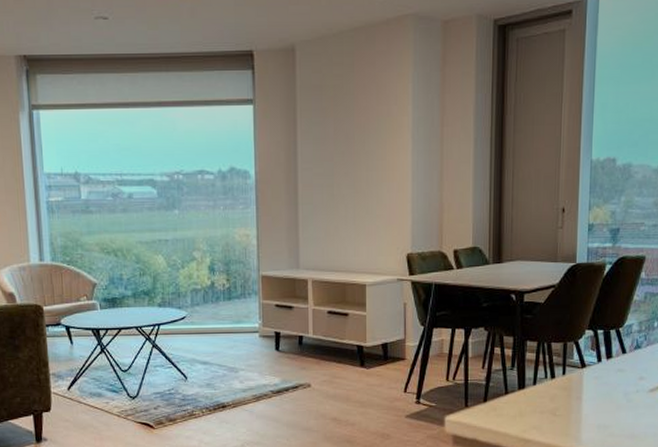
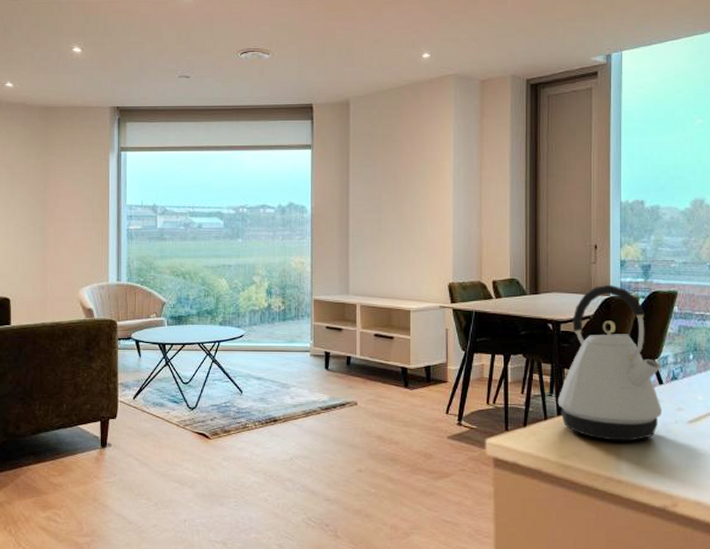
kettle: none [519,251,625,413] -> present [557,285,662,441]

